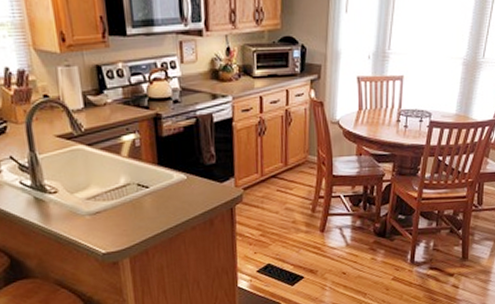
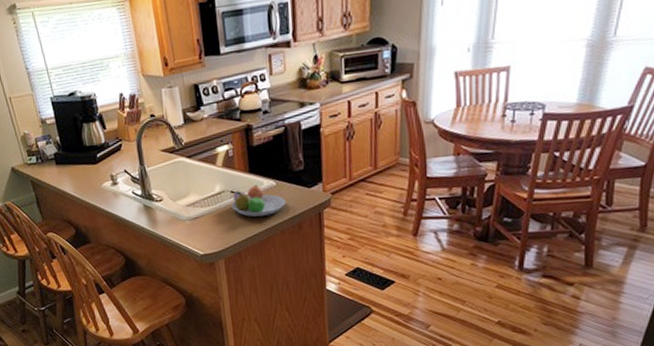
fruit bowl: none [137,178,197,212] -> present [231,185,286,217]

